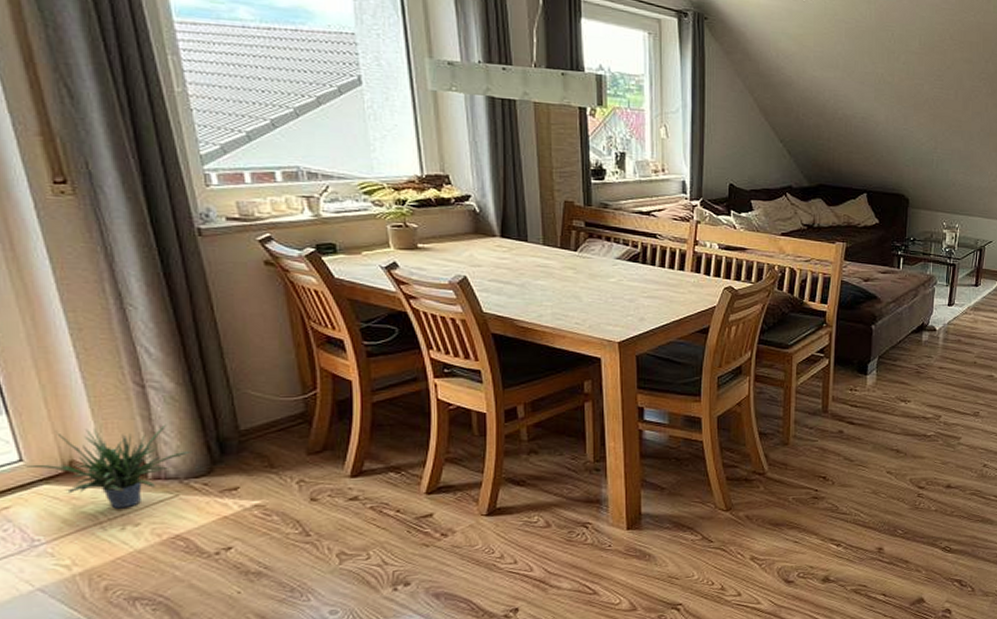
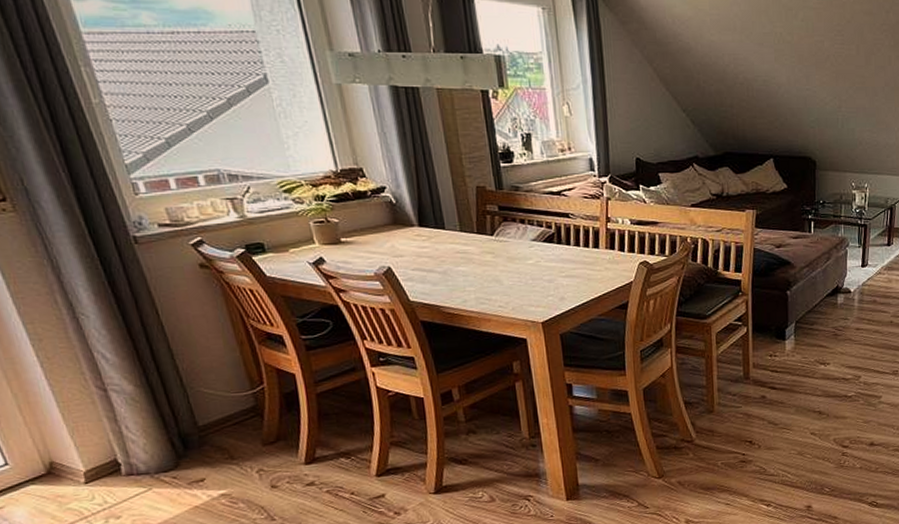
potted plant: present [26,424,193,509] -> none [12,424,159,504]

